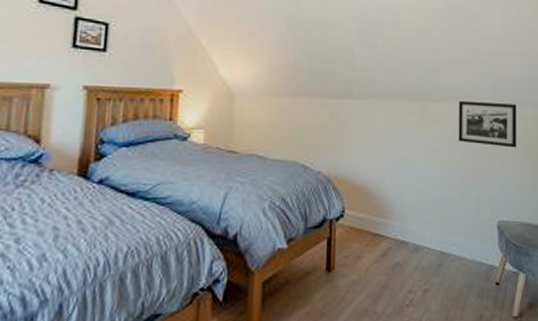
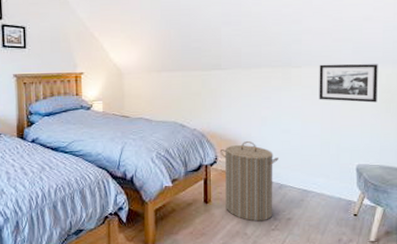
laundry hamper: none [349,190,415,295] -> present [220,141,278,222]

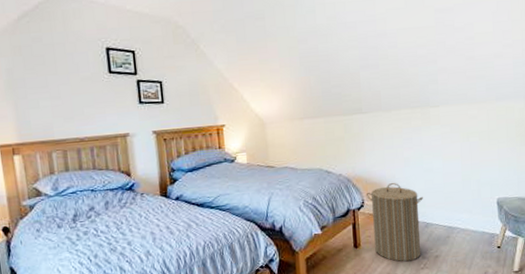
picture frame: present [319,64,378,103] -> none [456,99,512,138]

